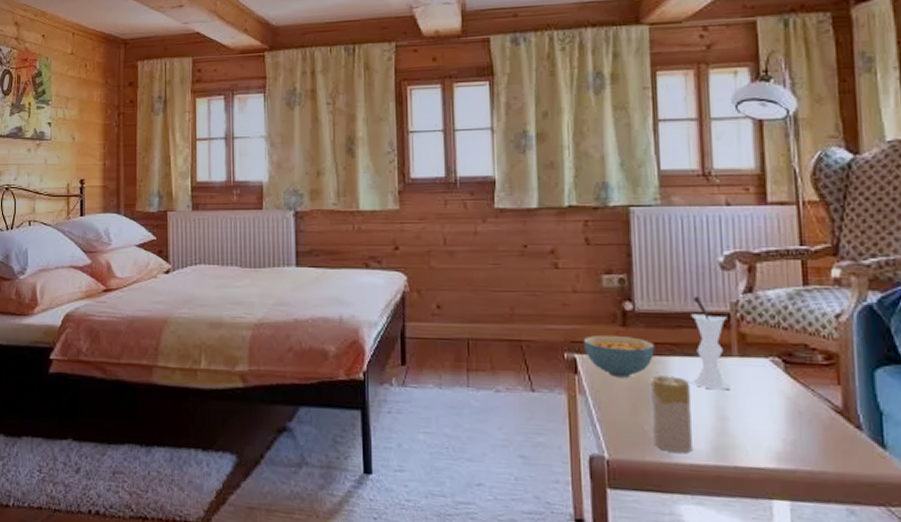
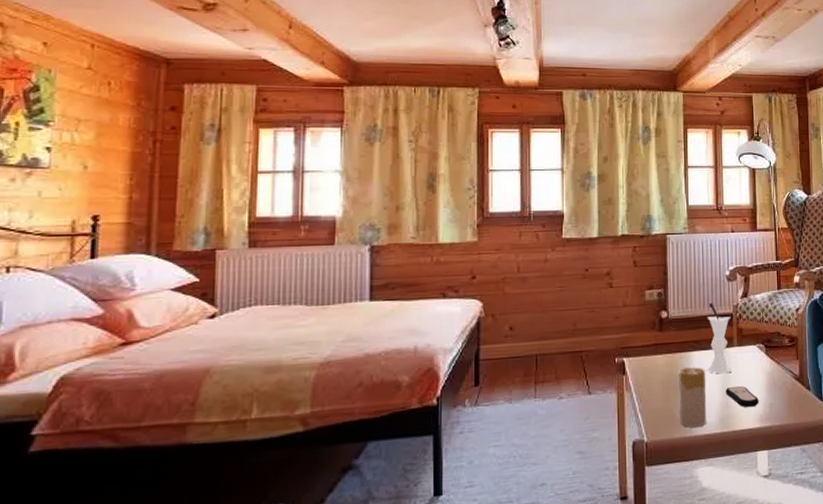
cereal bowl: present [583,334,655,378] -> none [630,339,682,373]
remote control: none [720,408,774,439] -> present [725,385,759,407]

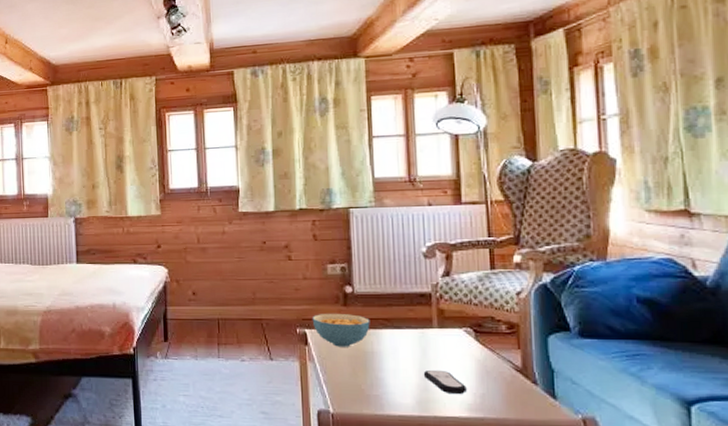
cereal bowl: none [630,339,682,373] -> present [312,313,370,347]
candle: present [679,367,706,428] -> none [367,345,401,406]
vase: present [707,302,733,374] -> none [400,280,433,356]

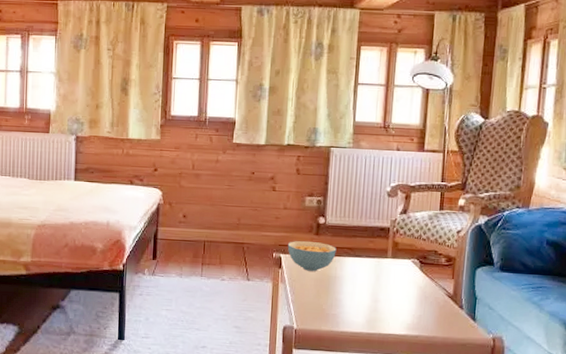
remote control: present [423,369,467,394] -> none [374,293,408,315]

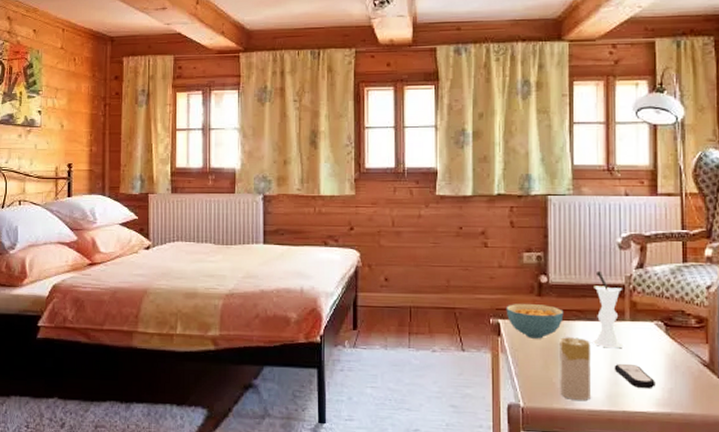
candle: none [328,270,357,324] -> present [560,337,591,400]
vase: none [359,214,388,282] -> present [593,270,624,349]
remote control: none [374,293,408,315] -> present [614,363,655,388]

